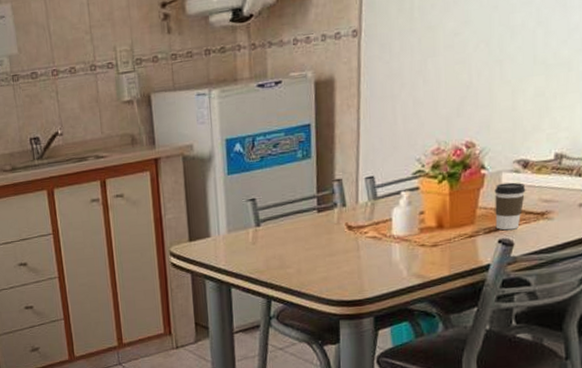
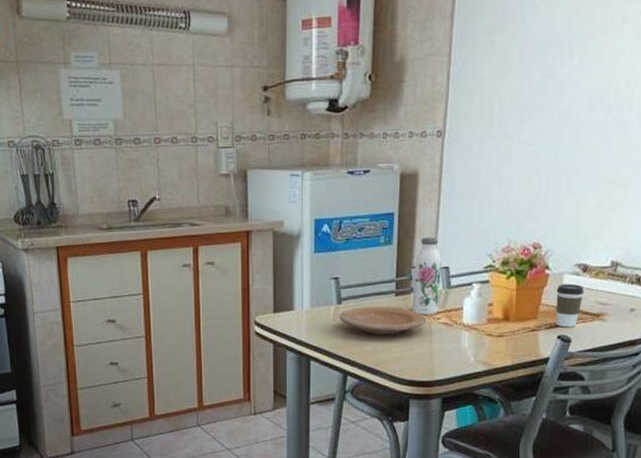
plate: none [258,224,353,256] -> present [339,307,427,335]
water bottle: none [336,146,366,231] -> present [413,237,441,315]

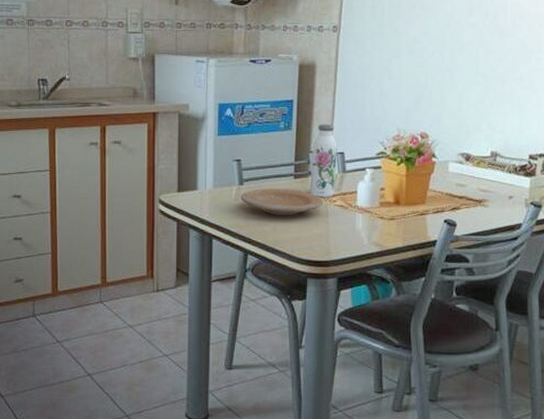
coffee cup: present [556,284,585,327] -> none [442,171,468,212]

